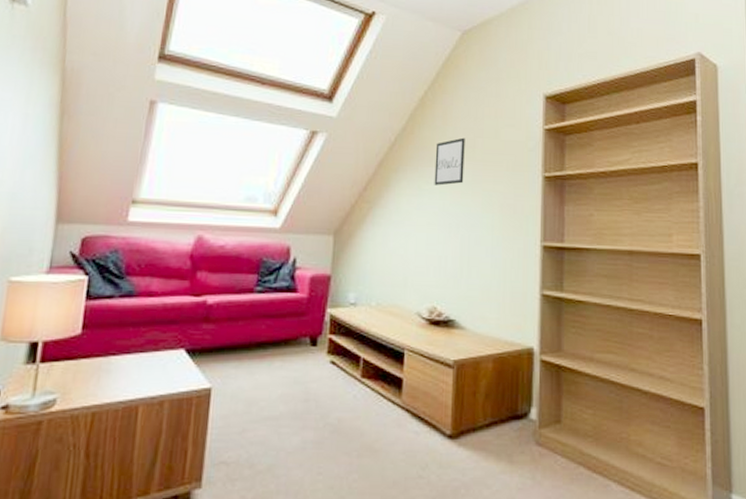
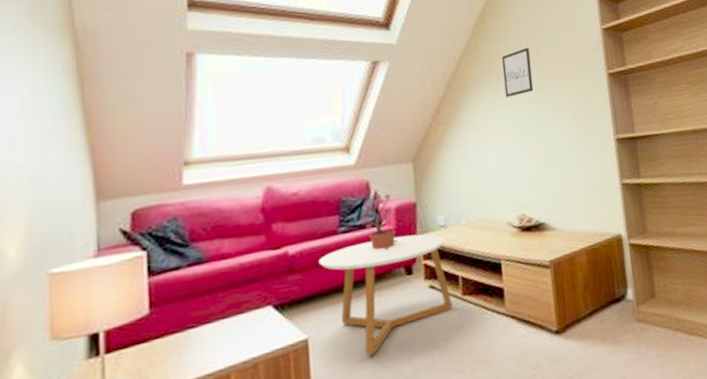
coffee table: none [232,305,354,418] -> present [318,234,453,356]
potted plant: none [276,260,309,318] -> present [360,193,398,251]

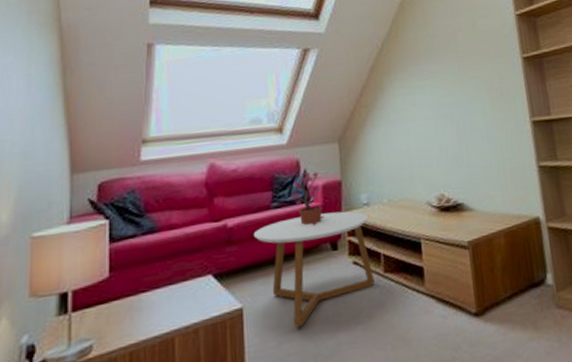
wall art: present [501,47,534,97] -> none [420,33,451,81]

